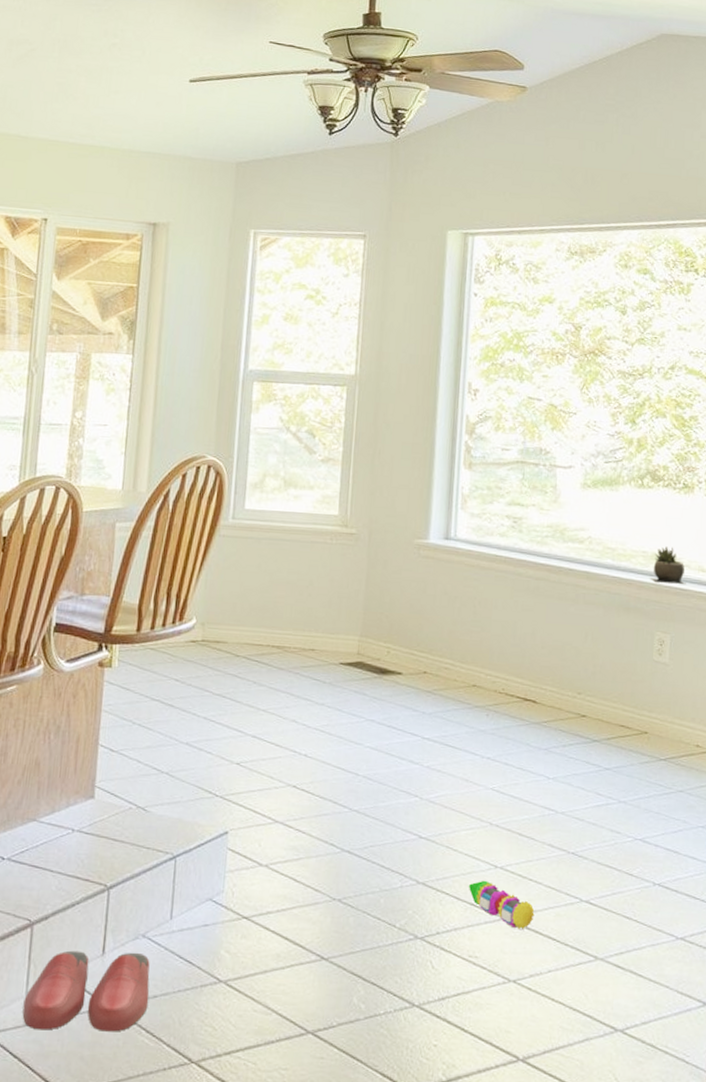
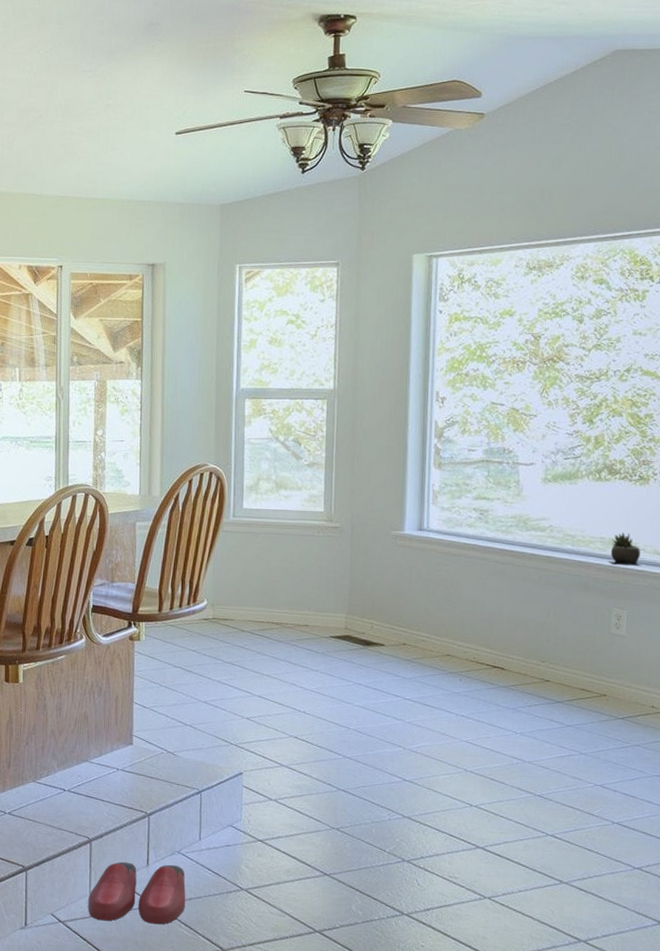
dog toy: present [468,880,535,929] -> none [447,816,506,857]

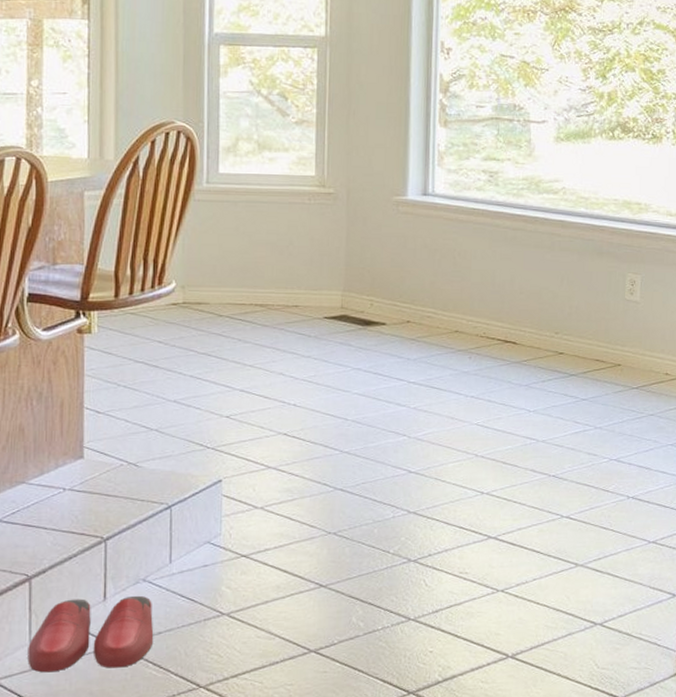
succulent plant: present [607,533,642,567] -> none [621,194,655,229]

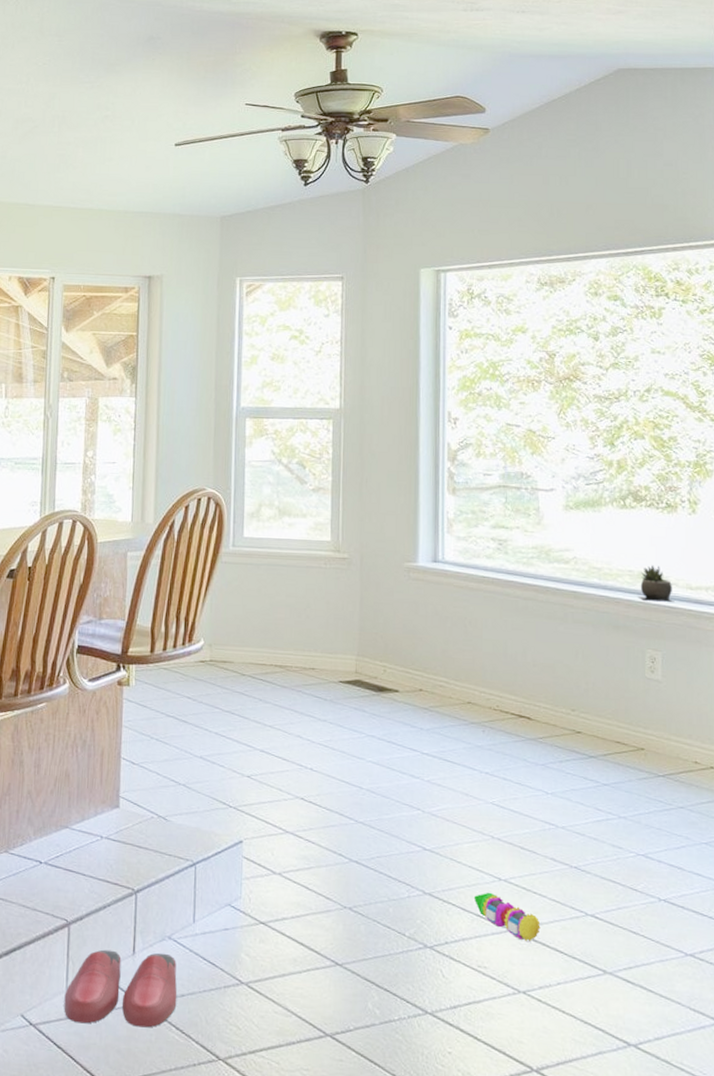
dog toy: none [457,505,520,546] -> present [473,892,541,941]
succulent plant: none [621,194,655,229] -> present [637,565,675,603]

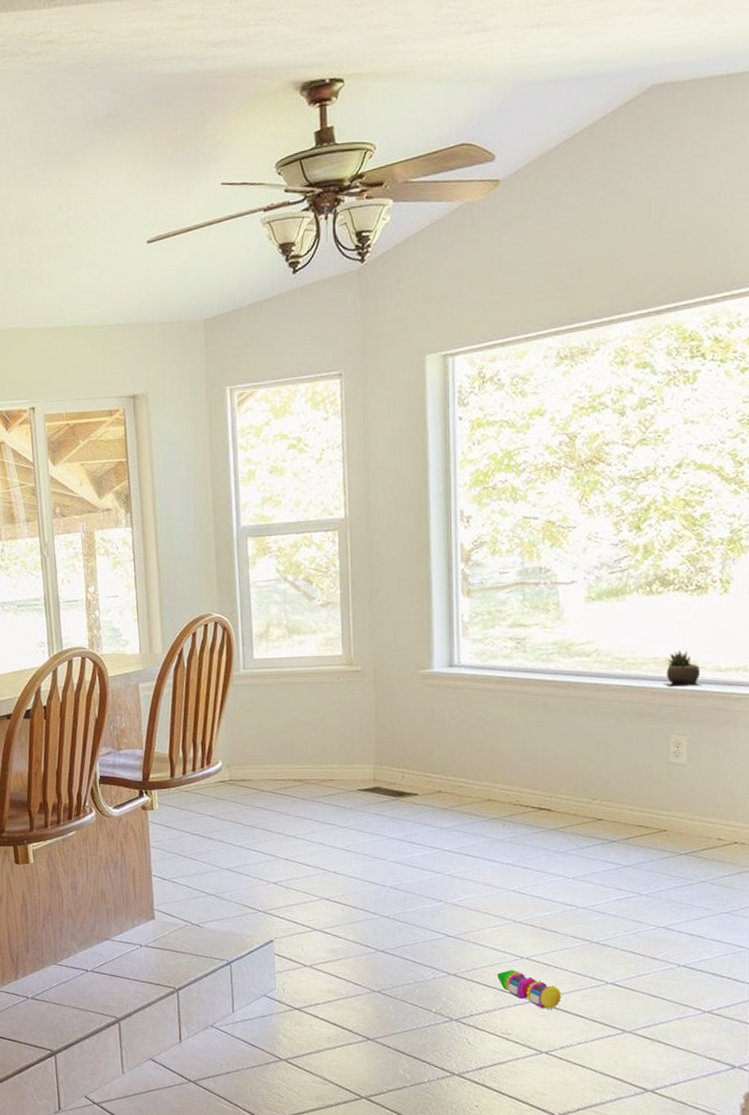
slippers: present [64,949,177,1028] -> none [121,1039,223,1100]

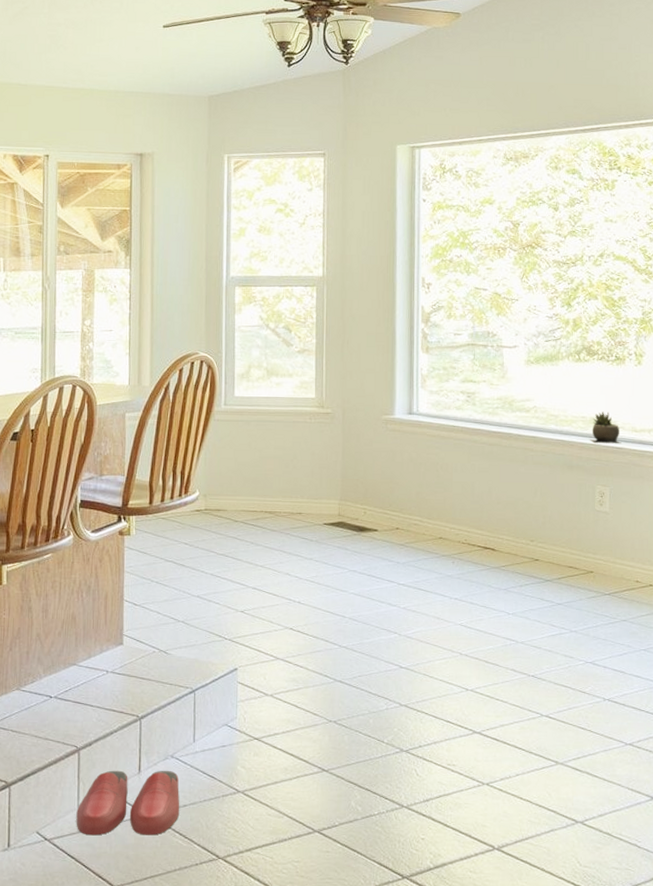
slippers: none [121,1039,223,1100] -> present [76,770,180,836]
dog toy: present [496,969,562,1009] -> none [444,701,502,741]

